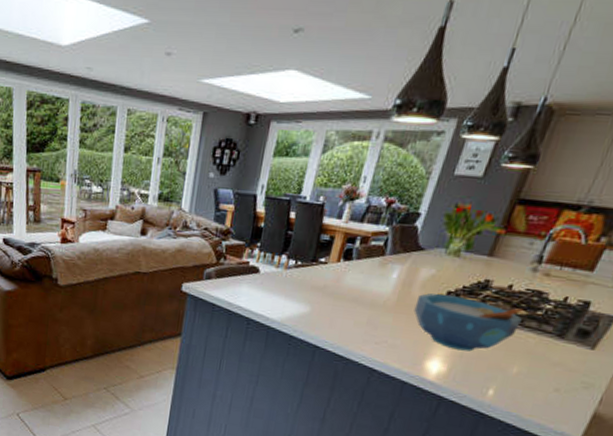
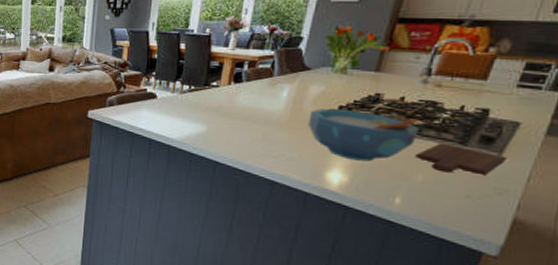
cutting board: none [514,334,599,368] -> present [415,142,507,175]

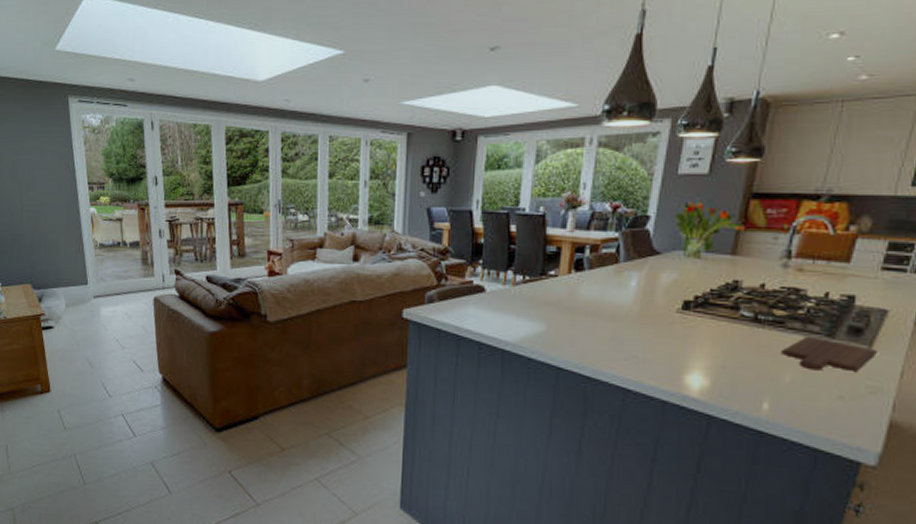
bowl: present [308,109,420,162] -> none [661,300,783,361]

